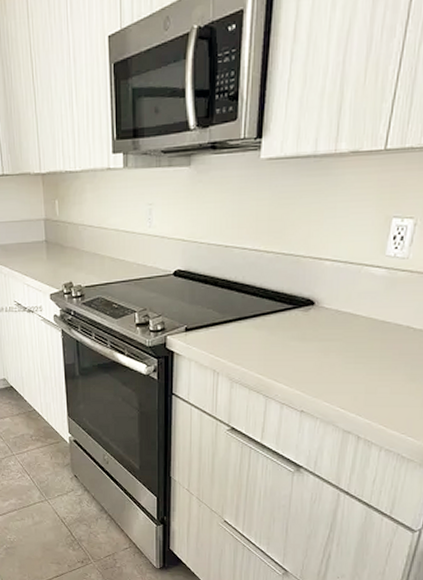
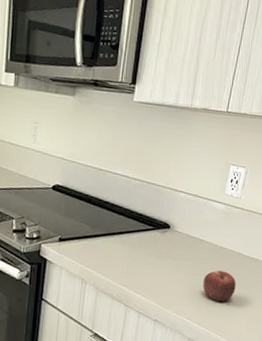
apple: none [360,350,405,387] -> present [203,270,236,303]

